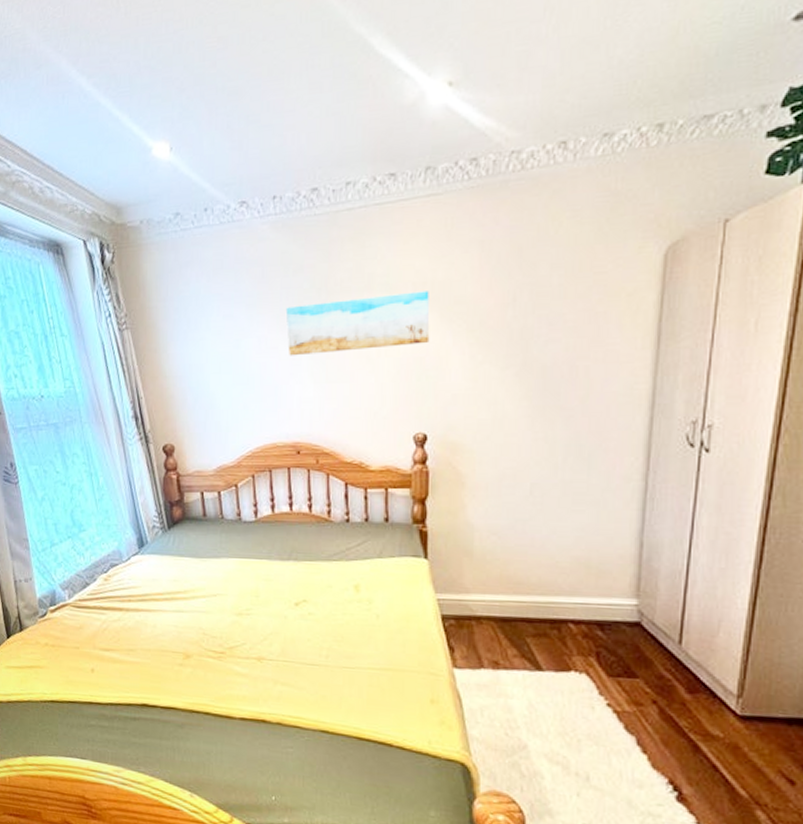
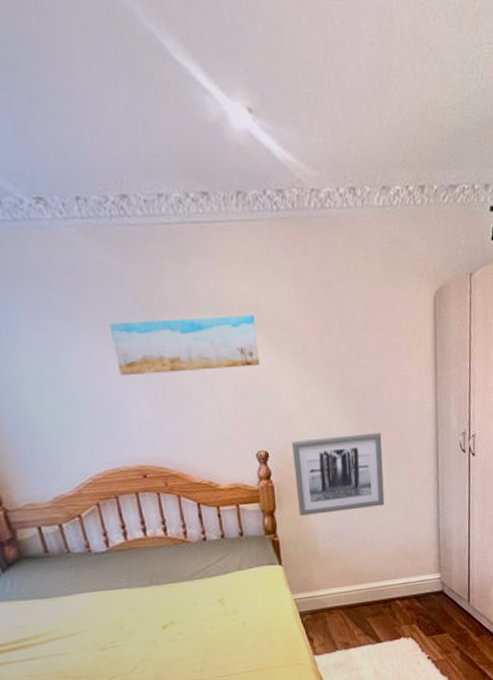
wall art: none [454,418,571,507] -> present [292,432,385,516]

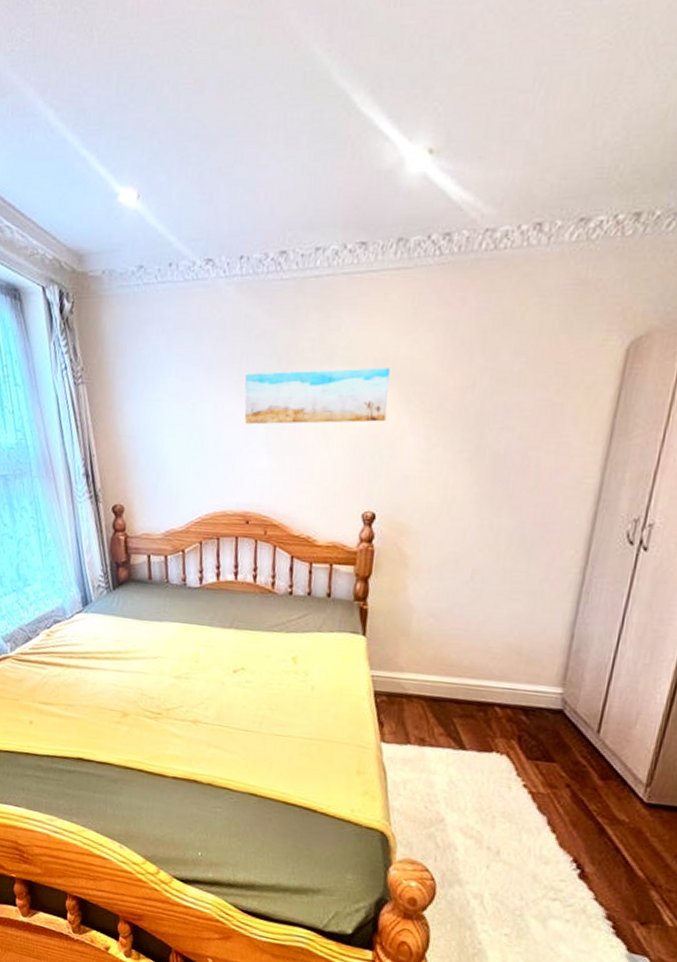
wall art: present [292,432,385,516] -> none [396,505,517,593]

